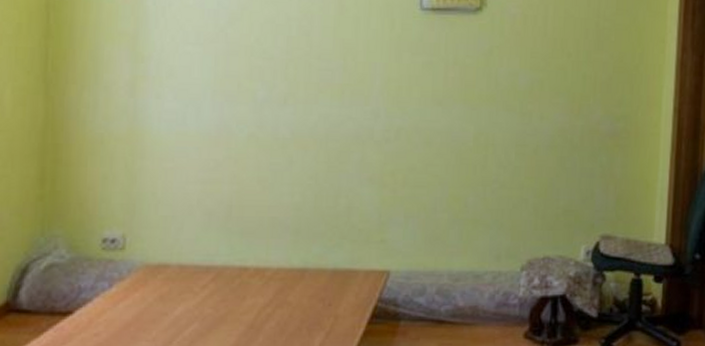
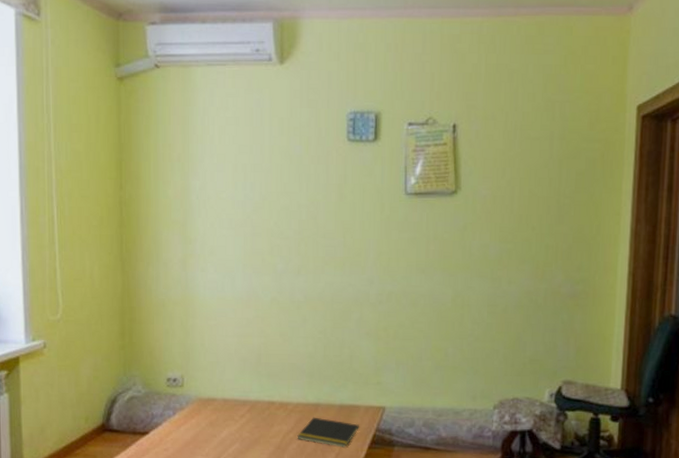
notepad: none [276,285,358,324] -> present [297,417,360,448]

